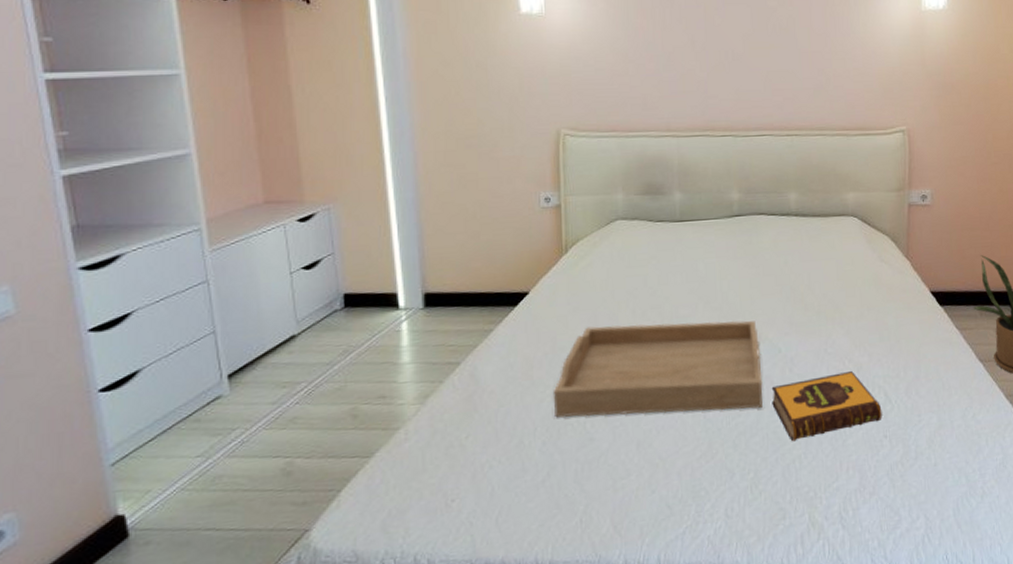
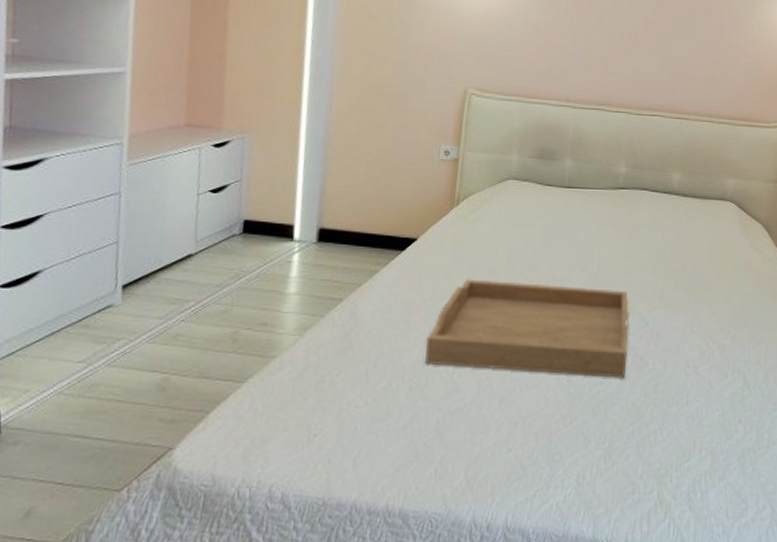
hardback book: present [771,371,882,442] -> none [634,352,740,416]

